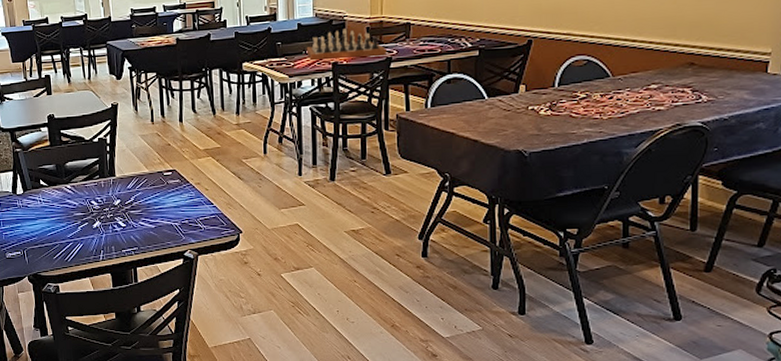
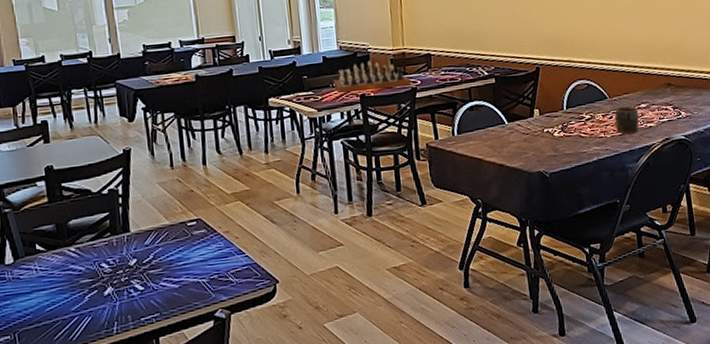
mug: none [615,86,647,117] -> present [614,106,640,134]

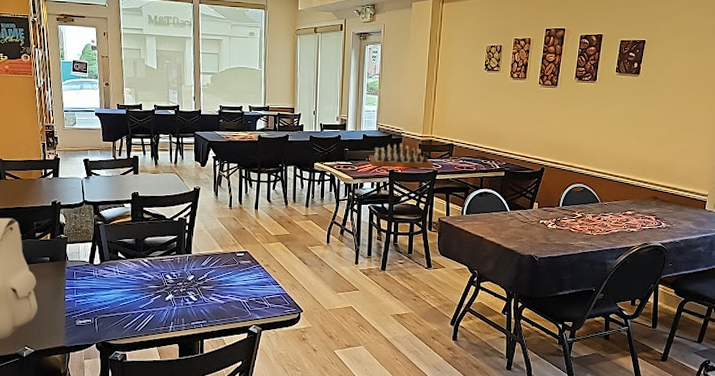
mug: present [614,106,640,134] -> none [602,211,625,235]

